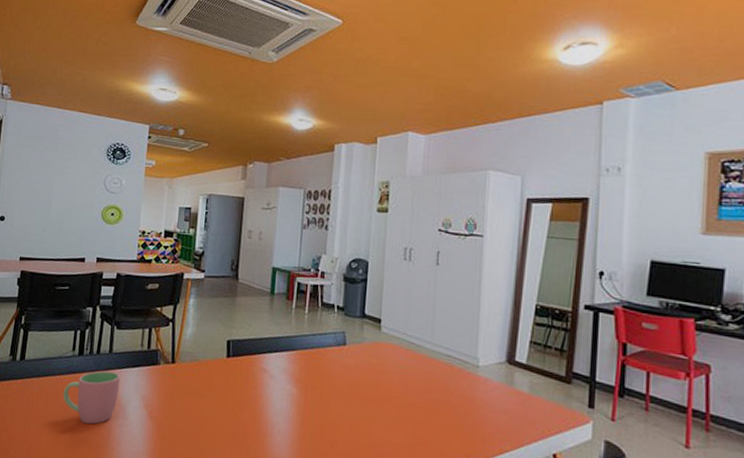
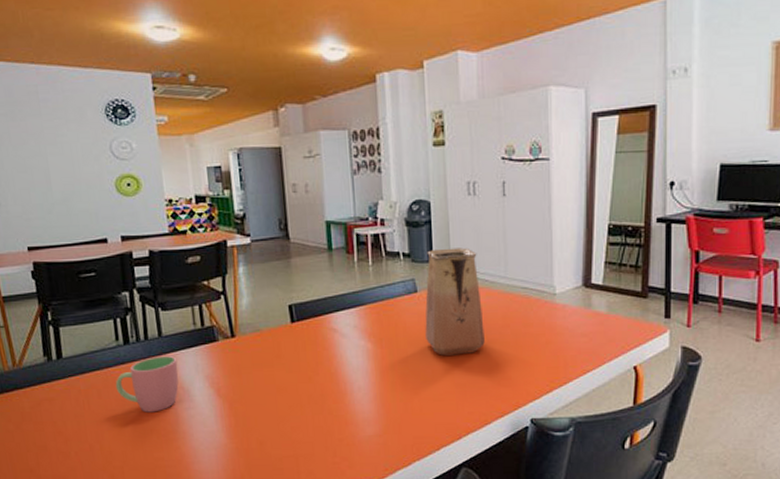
vase: none [348,307,406,414] -> present [425,247,485,357]

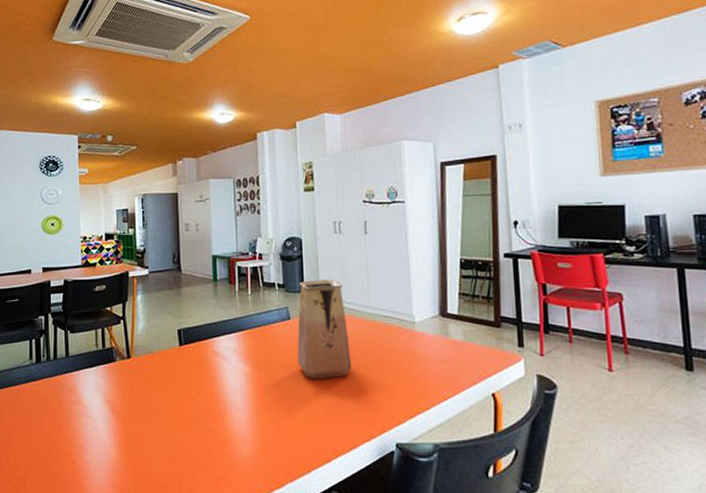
cup: present [115,355,179,413] -> none [25,374,80,427]

